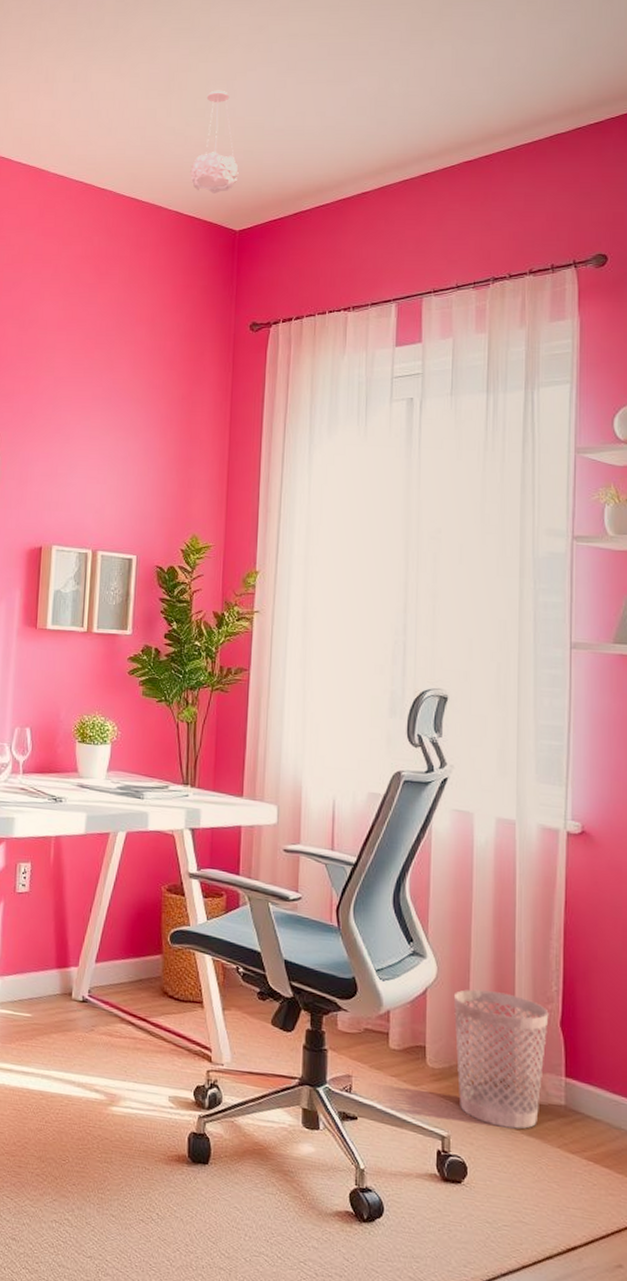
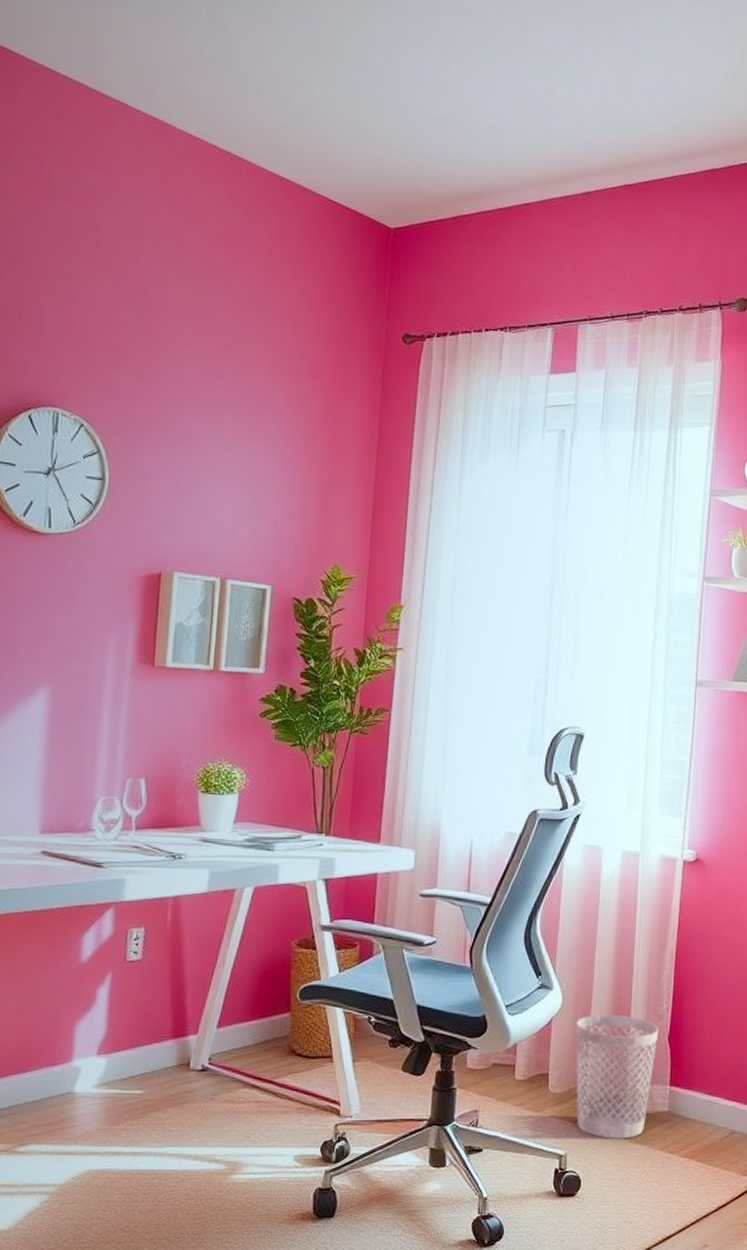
pendant light: present [190,90,239,193] -> none [341,61,396,182]

